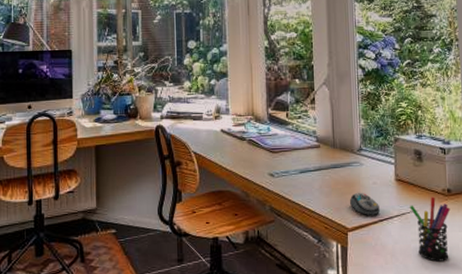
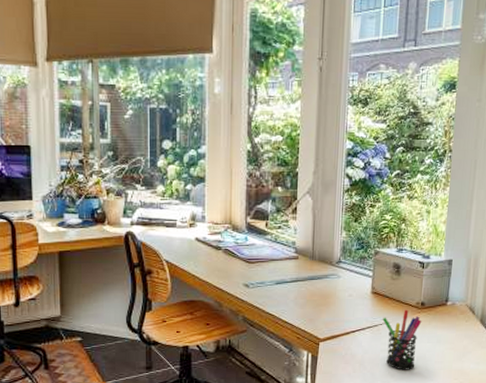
computer mouse: present [350,192,380,216] -> none [324,304,353,327]

